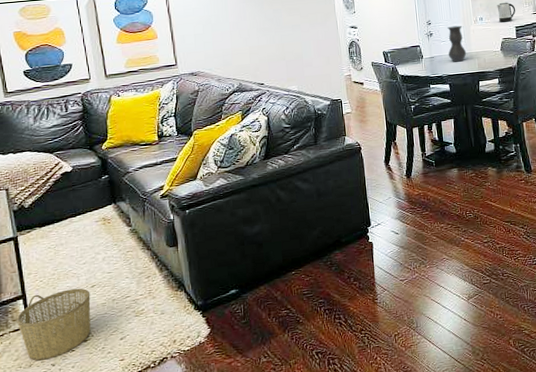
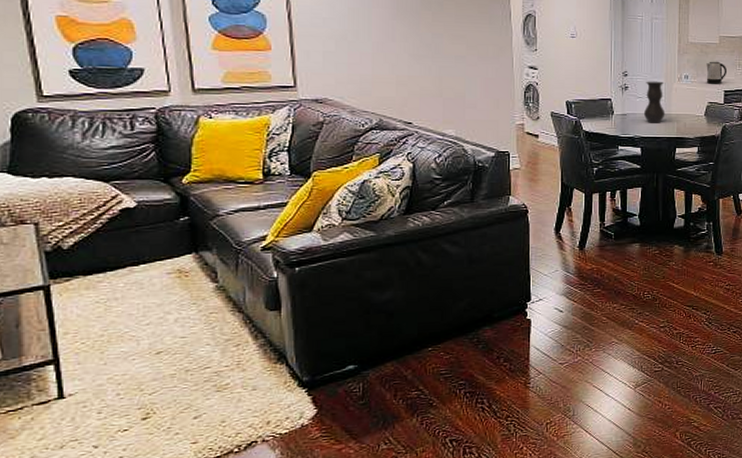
basket: present [17,288,91,361] -> none [45,354,154,442]

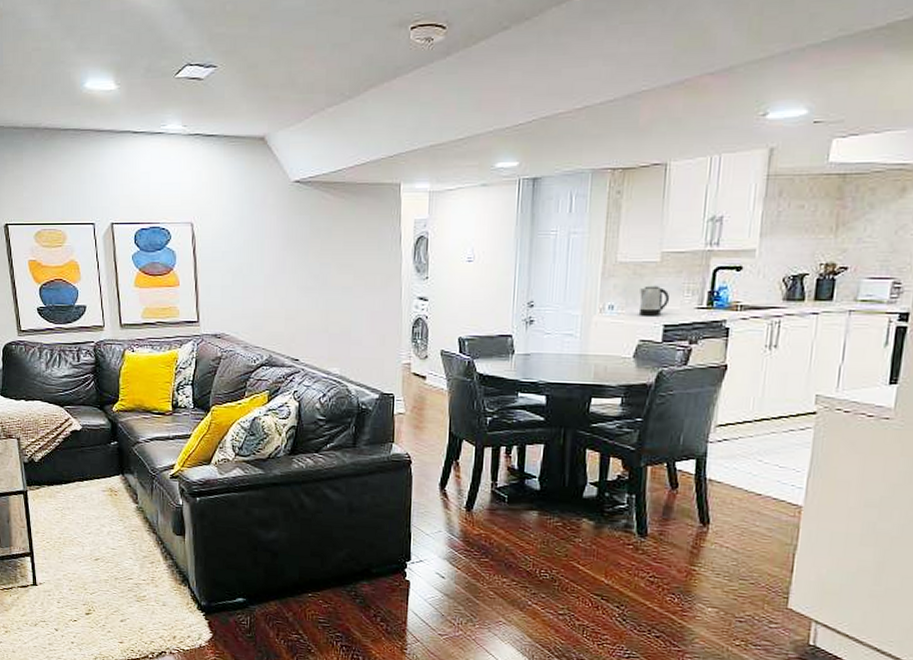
vase: present [643,81,665,123] -> none [551,313,580,366]

